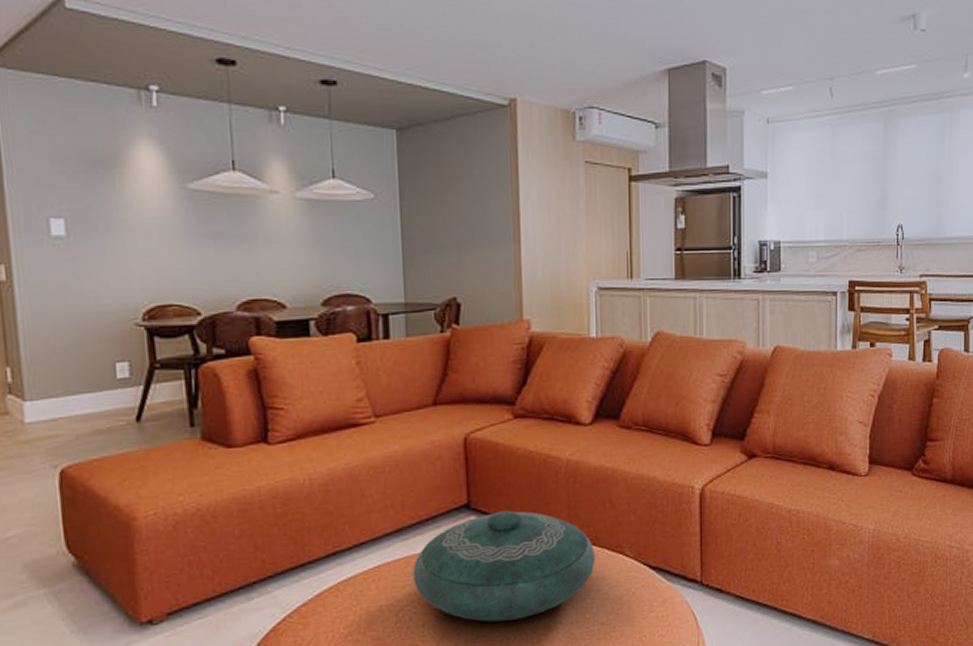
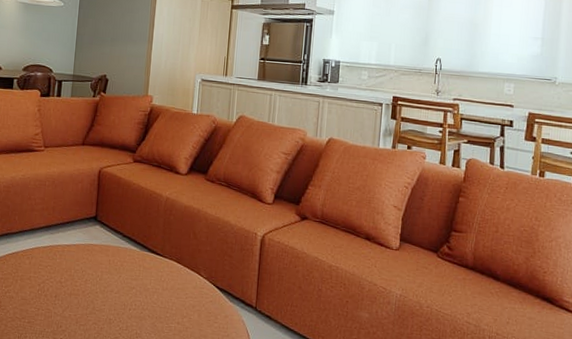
decorative bowl: present [413,510,596,622] -> none [53,225,179,307]

